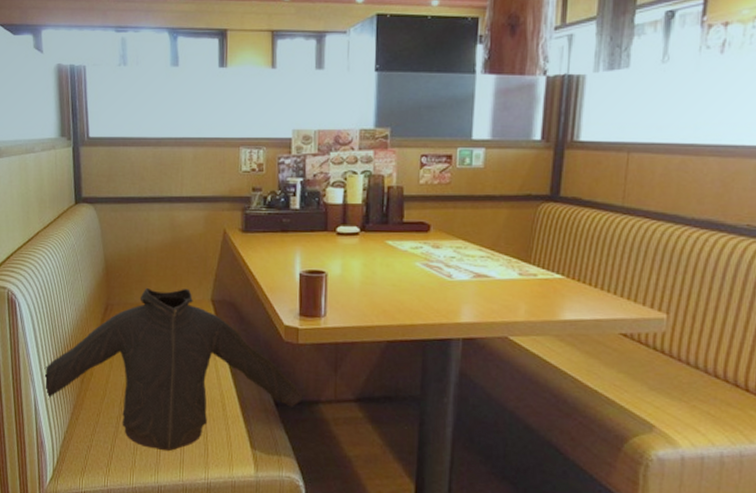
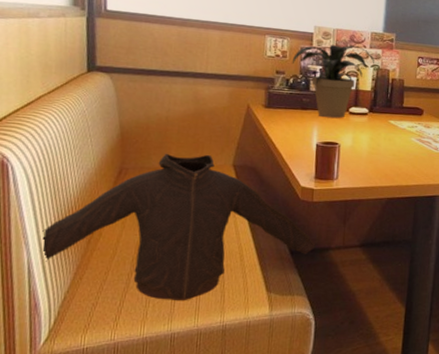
potted plant: none [269,148,366,242] -> present [292,44,375,119]

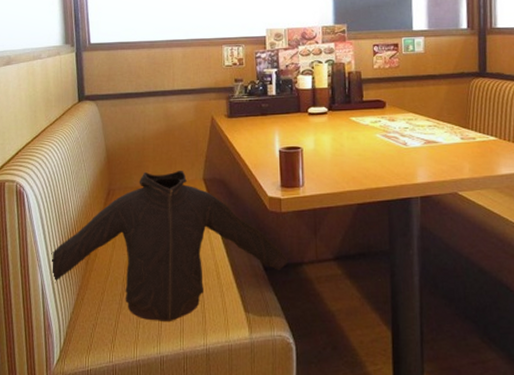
potted plant: present [292,44,375,119] -> none [248,42,329,122]

